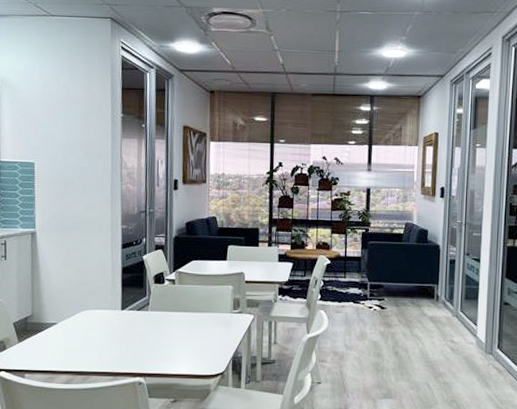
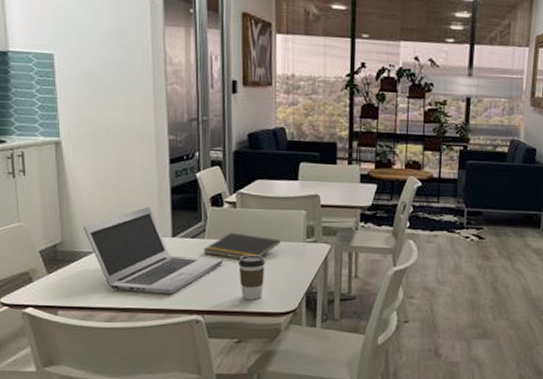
laptop: none [49,284,163,359] -> present [83,206,223,293]
notepad: none [146,305,211,329] -> present [203,232,280,259]
coffee cup: none [176,324,199,364] -> present [238,255,266,301]

